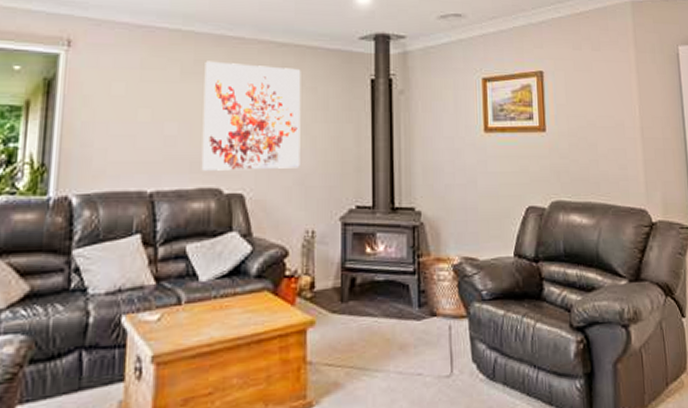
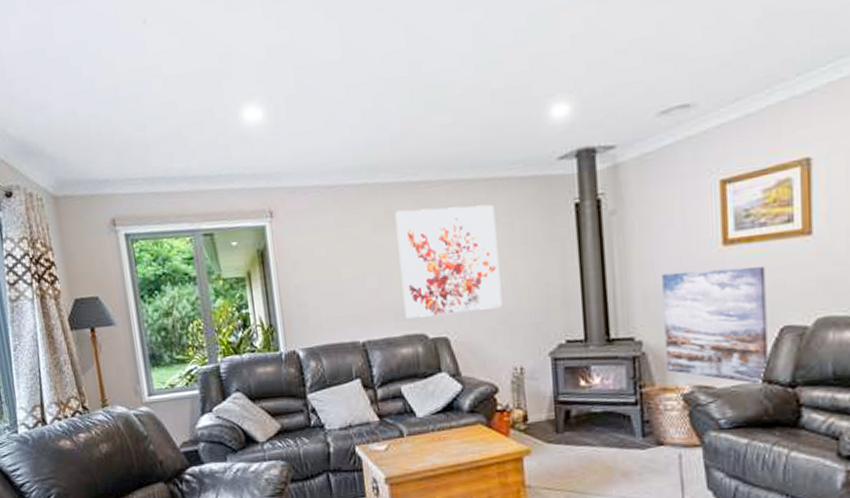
wall art: none [438,151,518,259] -> present [662,266,768,385]

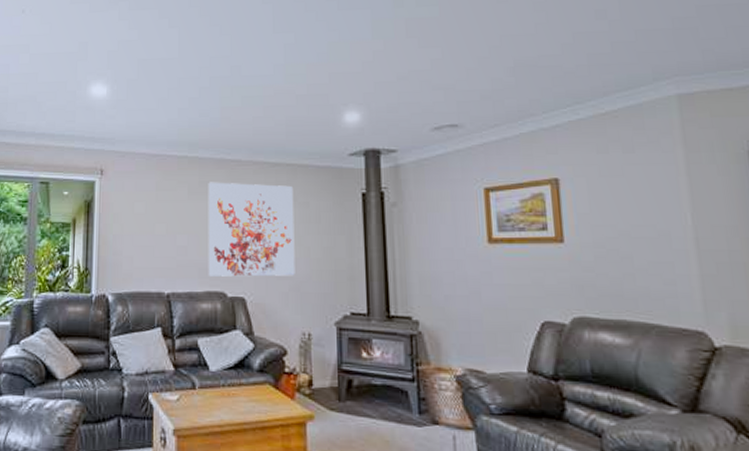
wall art: present [662,266,768,385] -> none [436,262,532,375]

